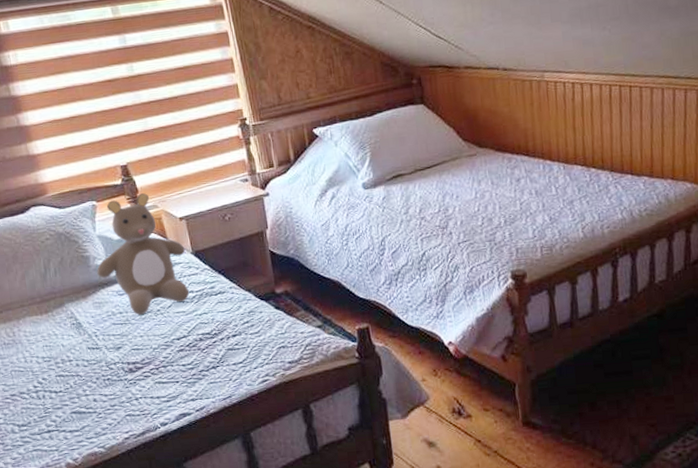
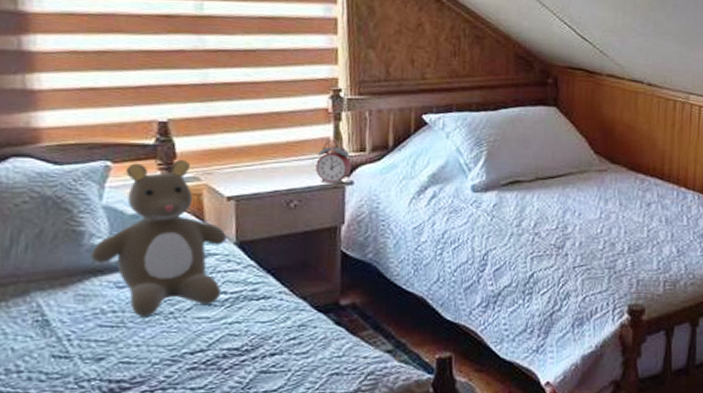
alarm clock: none [238,161,266,198] -> present [315,139,351,184]

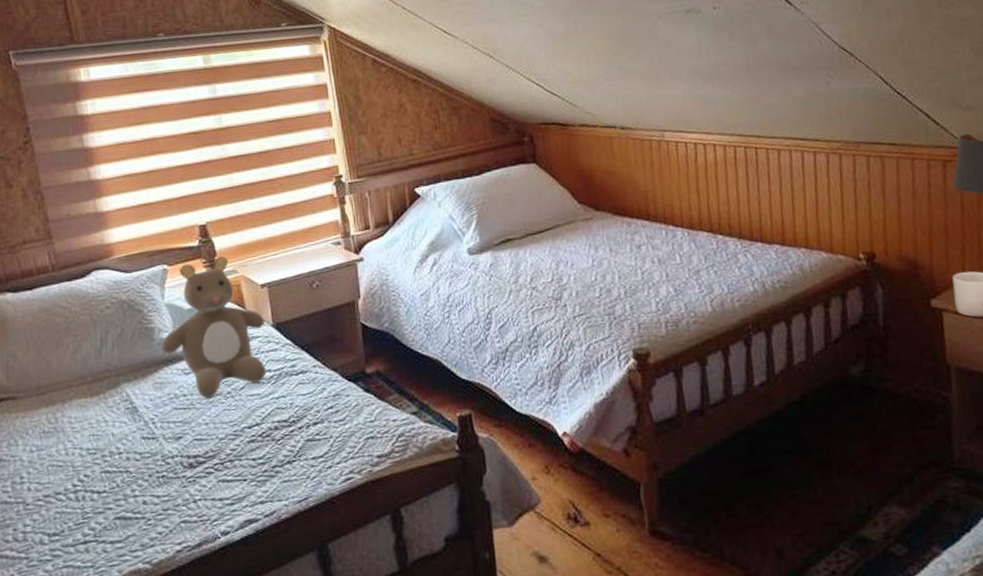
alarm clock: present [315,139,351,184] -> none [329,222,360,263]

